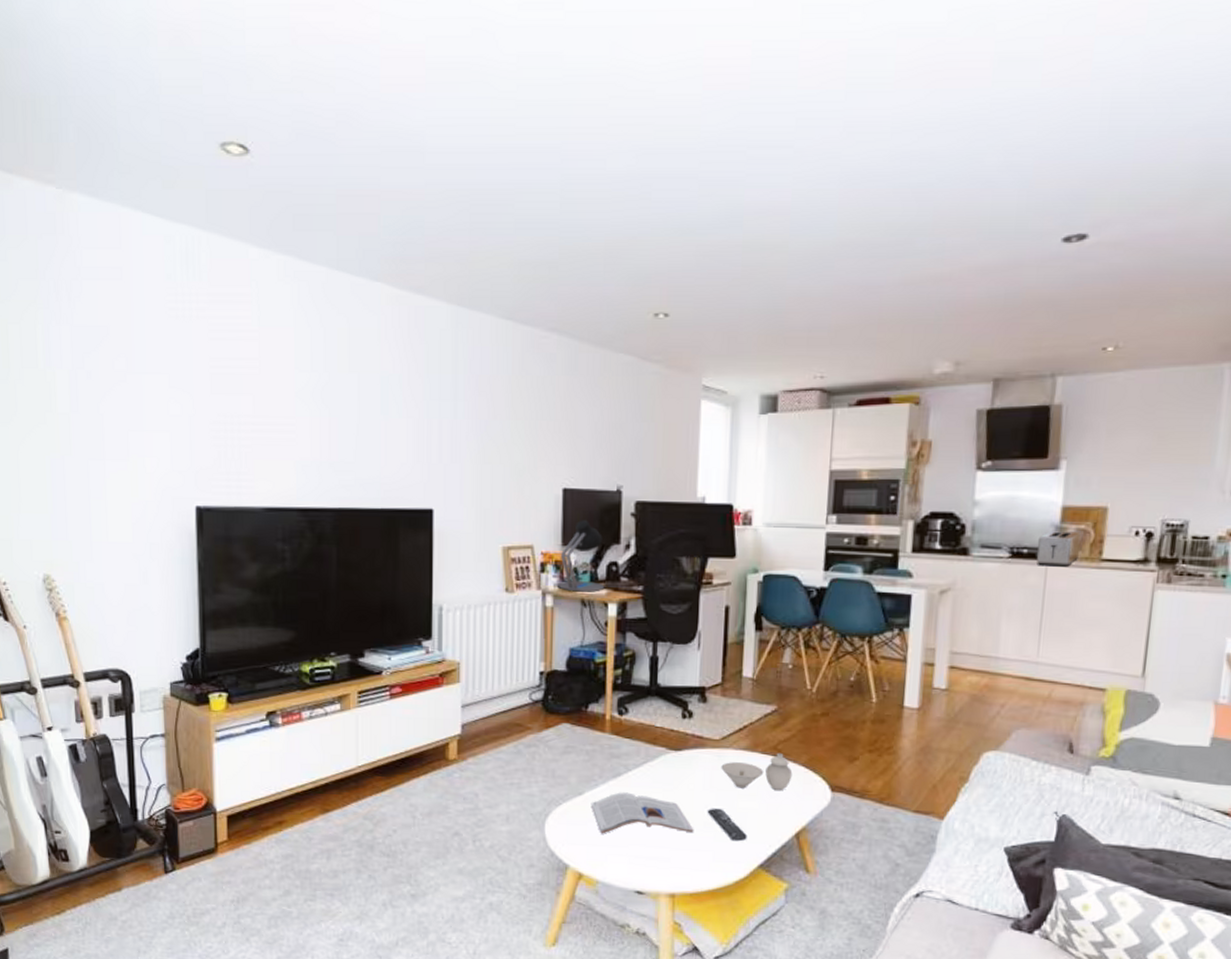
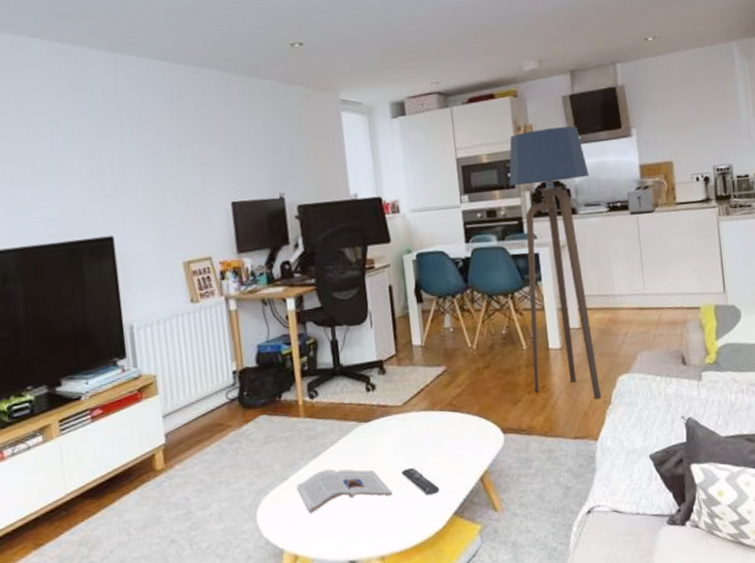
desk lamp: present [556,520,605,592] -> none [237,227,282,293]
decorative bowl: present [721,752,793,791] -> none [407,407,469,446]
floor lamp: none [878,447,994,774] -> present [509,126,601,400]

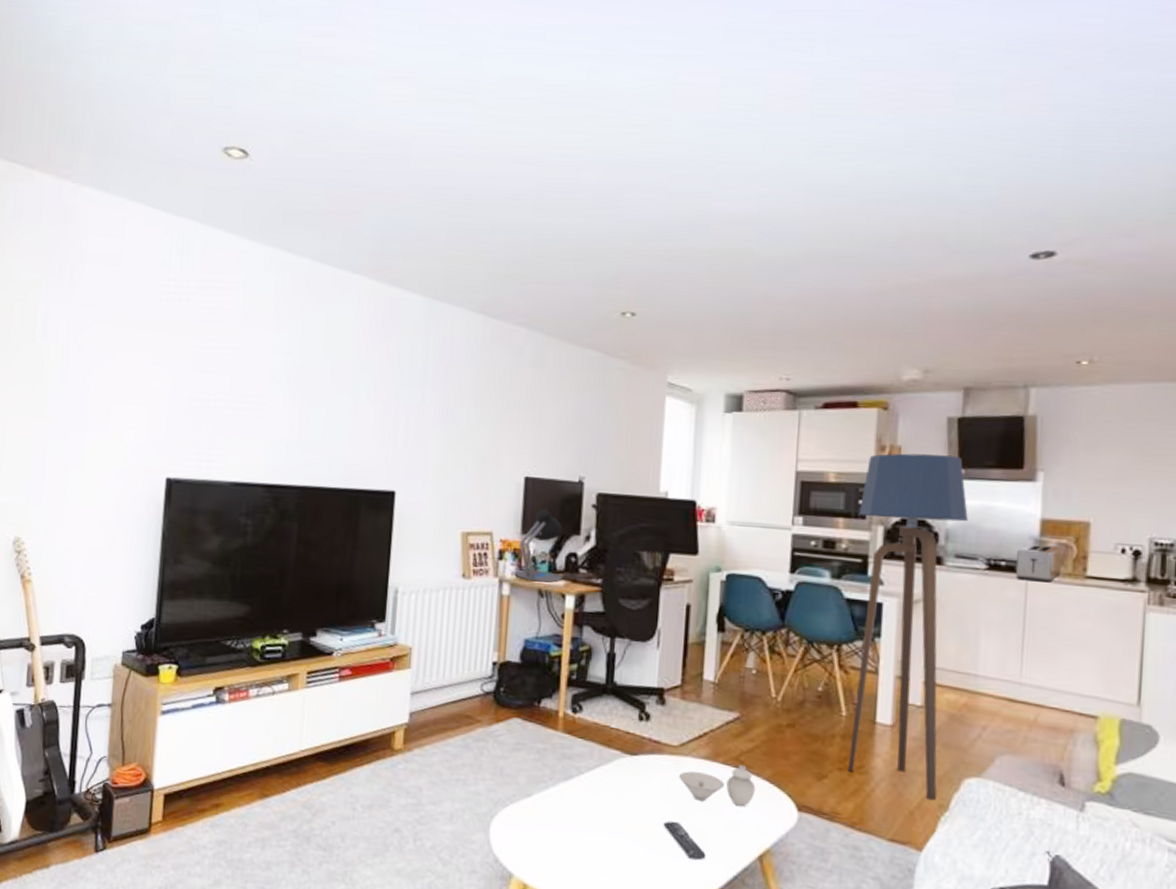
desk lamp: none [237,227,282,293] -> present [514,509,563,583]
magazine: present [296,469,393,513] -> none [539,796,649,848]
decorative bowl: none [407,407,469,446] -> present [679,764,756,807]

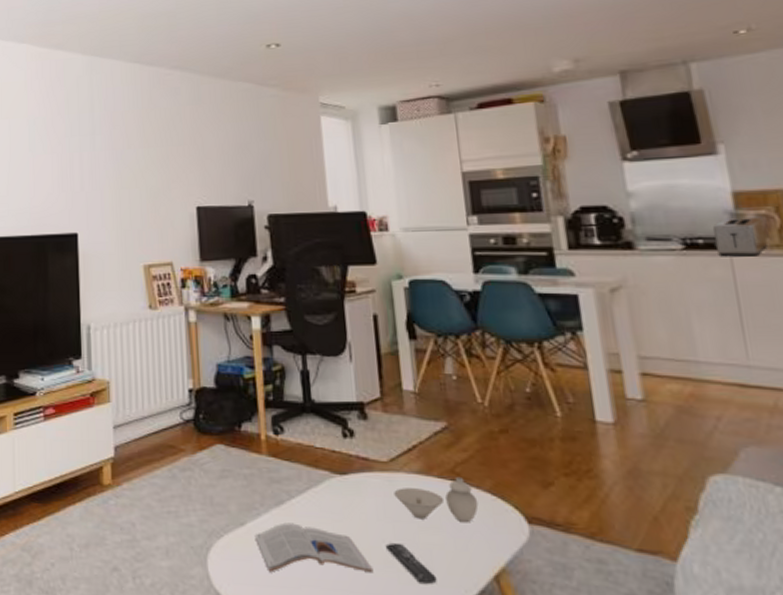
desk lamp: present [514,509,563,583] -> none [198,235,247,306]
magazine: none [539,796,649,848] -> present [254,522,374,573]
floor lamp: present [848,453,968,801] -> none [534,139,680,503]

